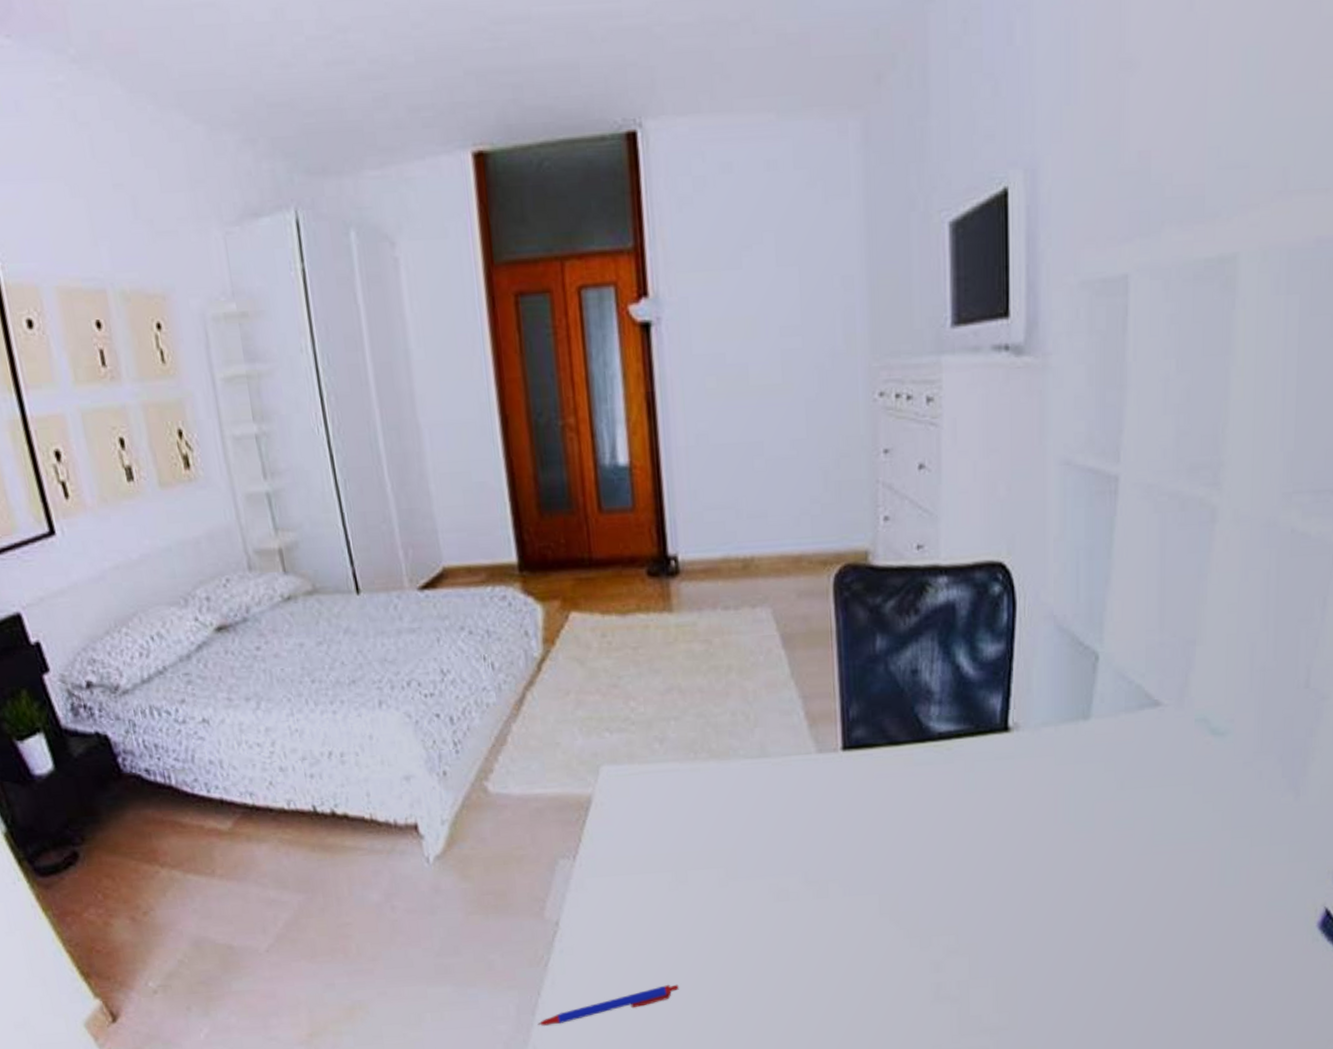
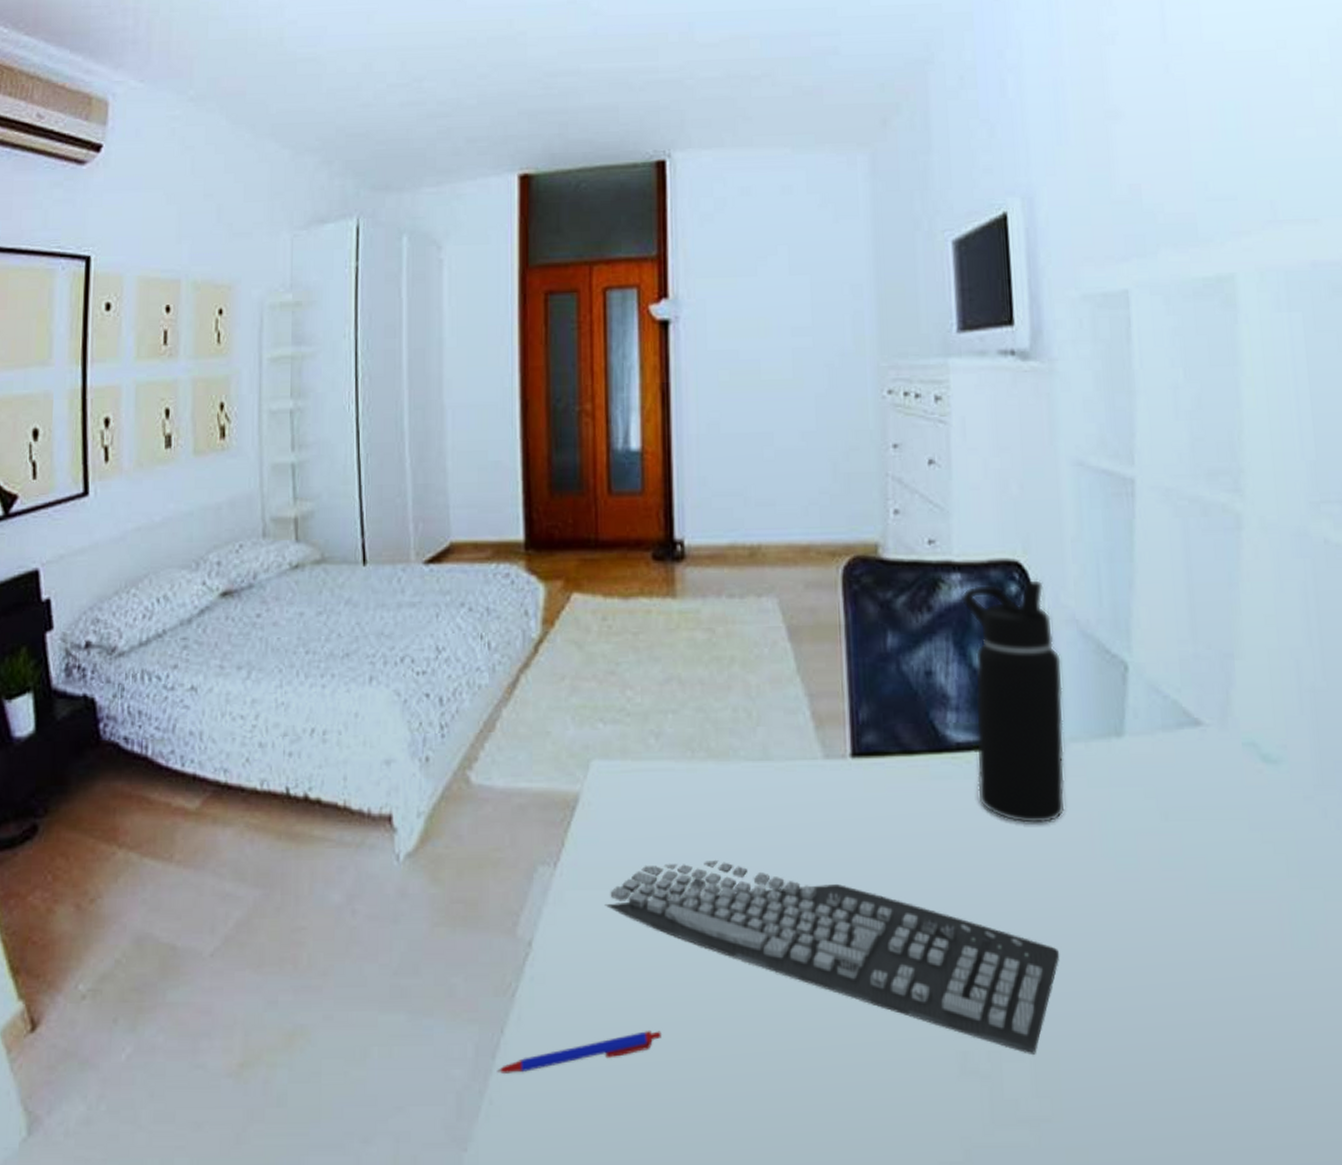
keyboard: none [622,844,1022,981] -> present [604,859,1060,1054]
water bottle: none [946,579,1039,799] -> present [960,579,1066,824]

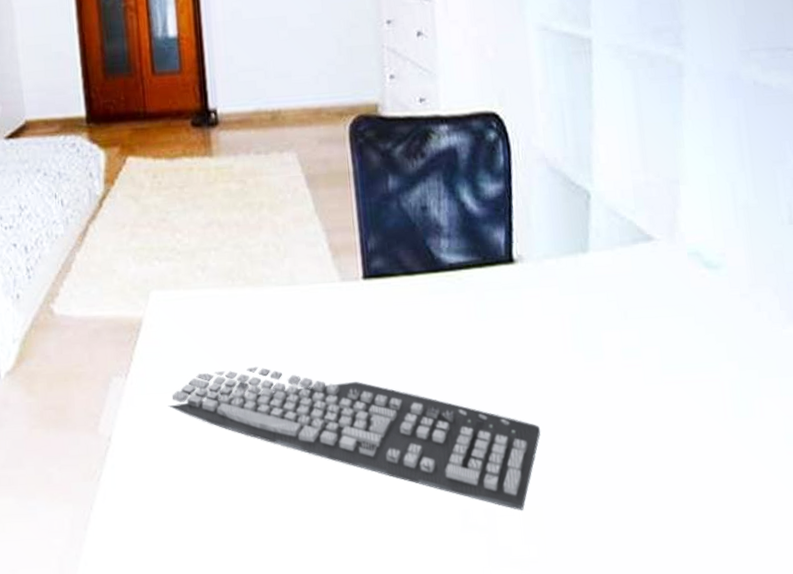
pen: present [497,1031,661,1074] -> none [89,503,219,541]
water bottle: present [960,579,1066,824] -> none [448,126,541,327]

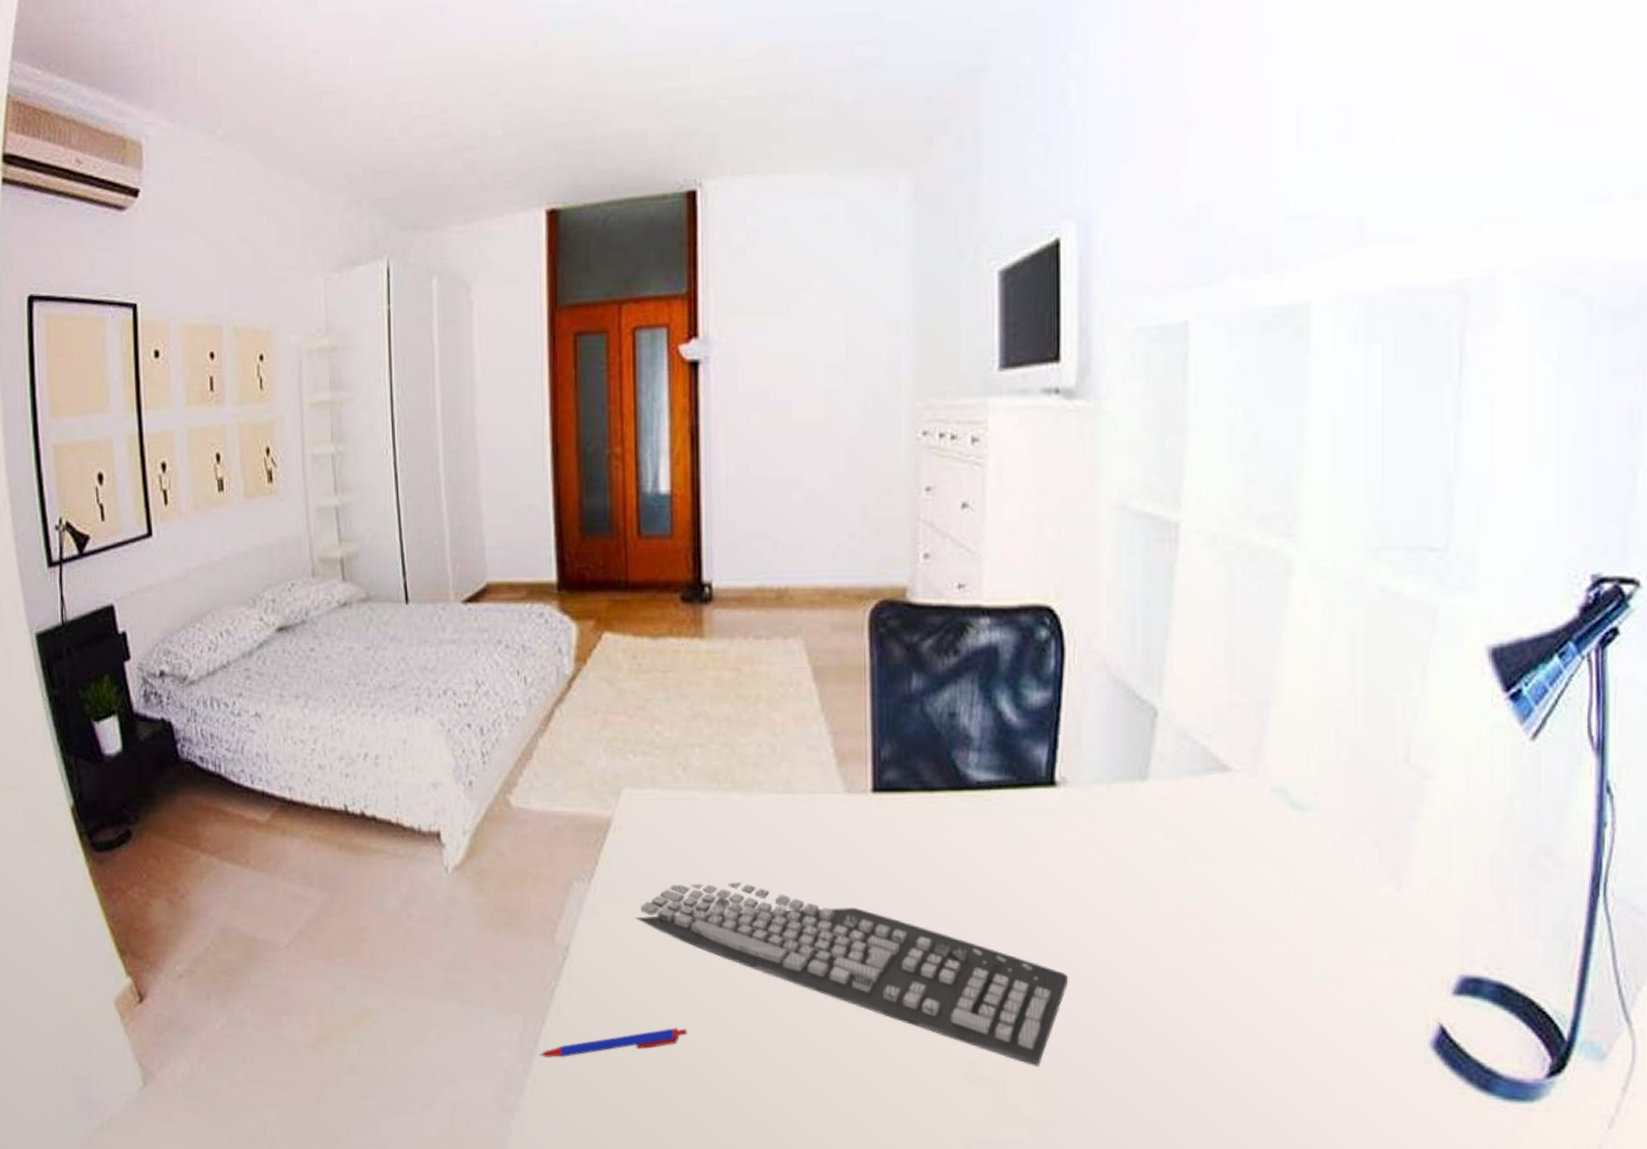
pen: none [89,503,219,541] -> present [539,1028,687,1057]

